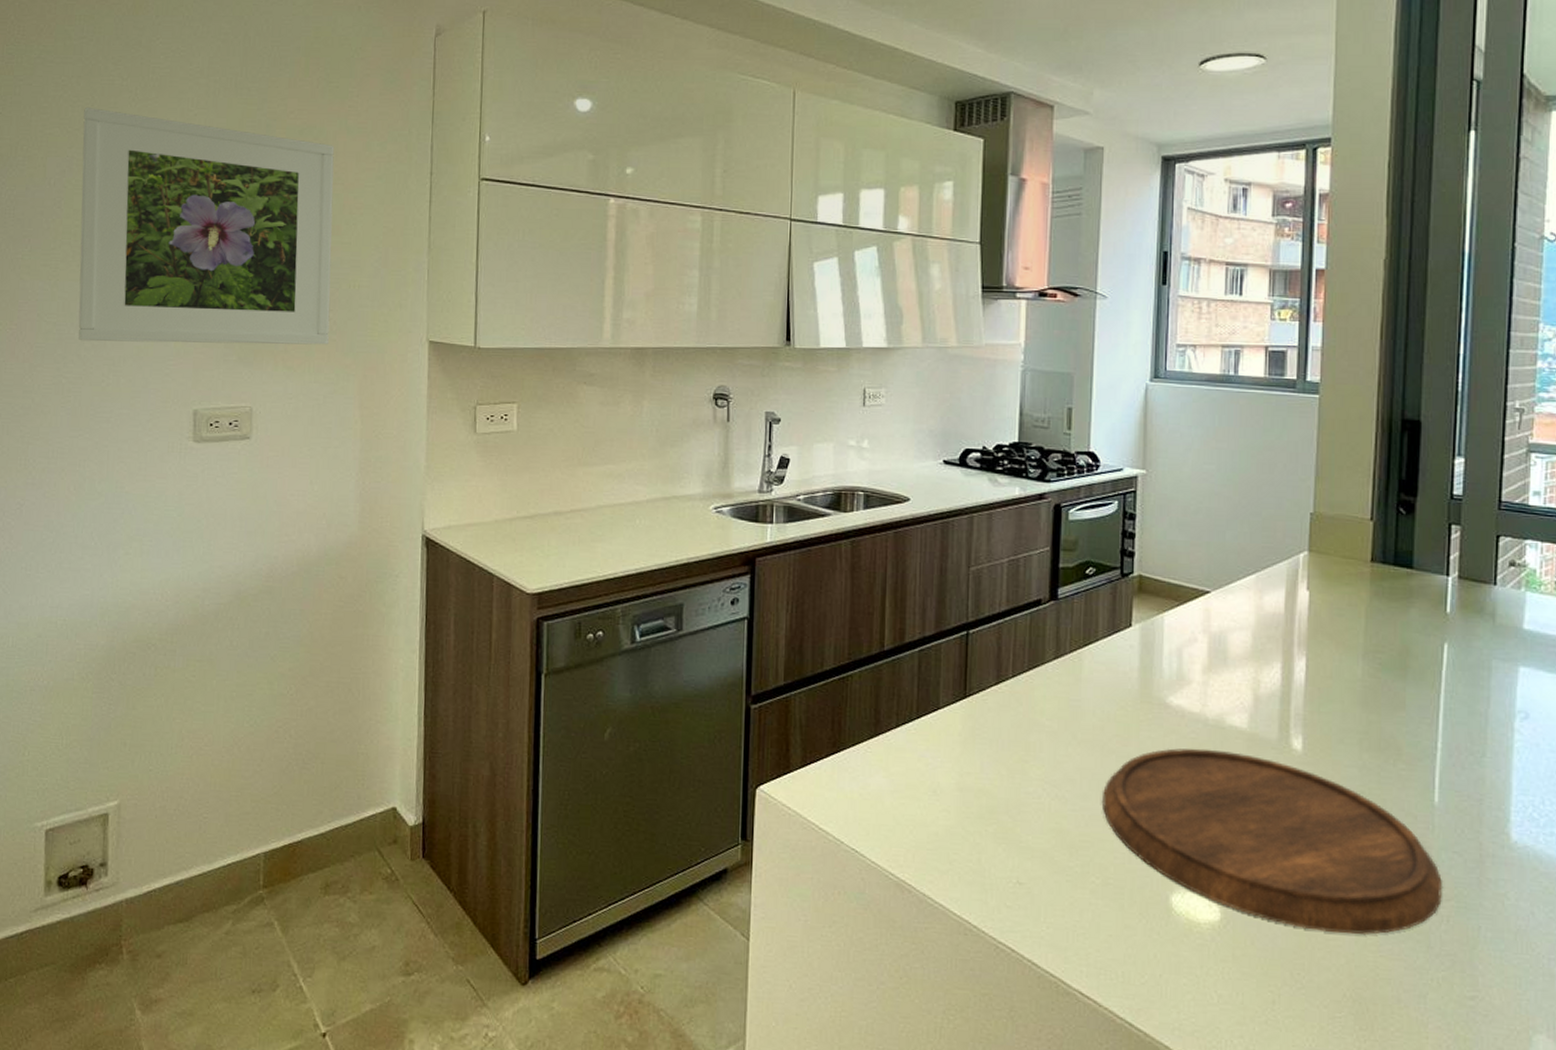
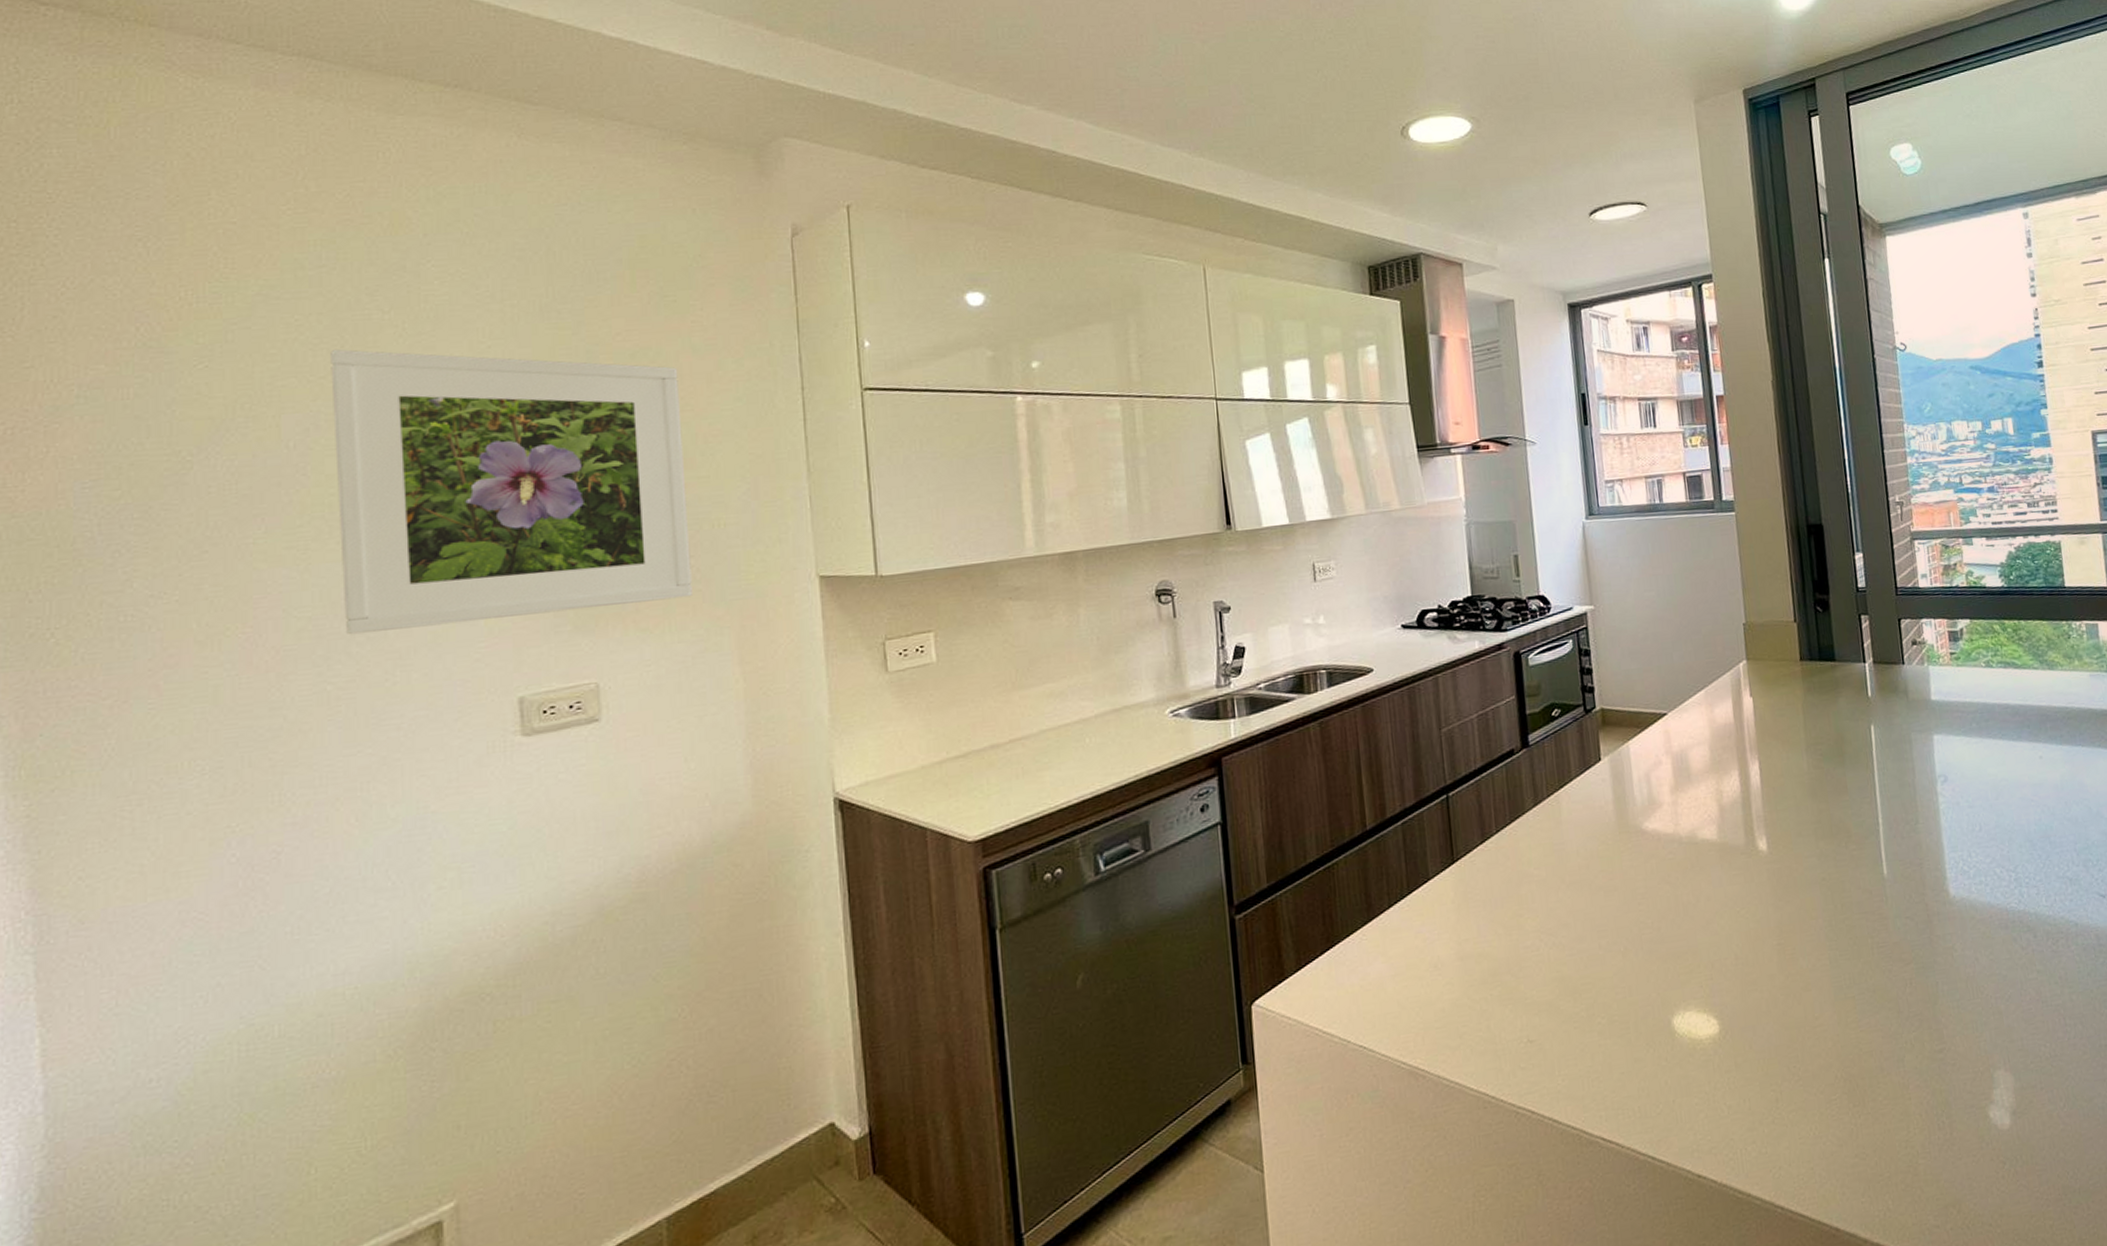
cutting board: present [1101,748,1443,935] -> none [1596,864,1904,1022]

